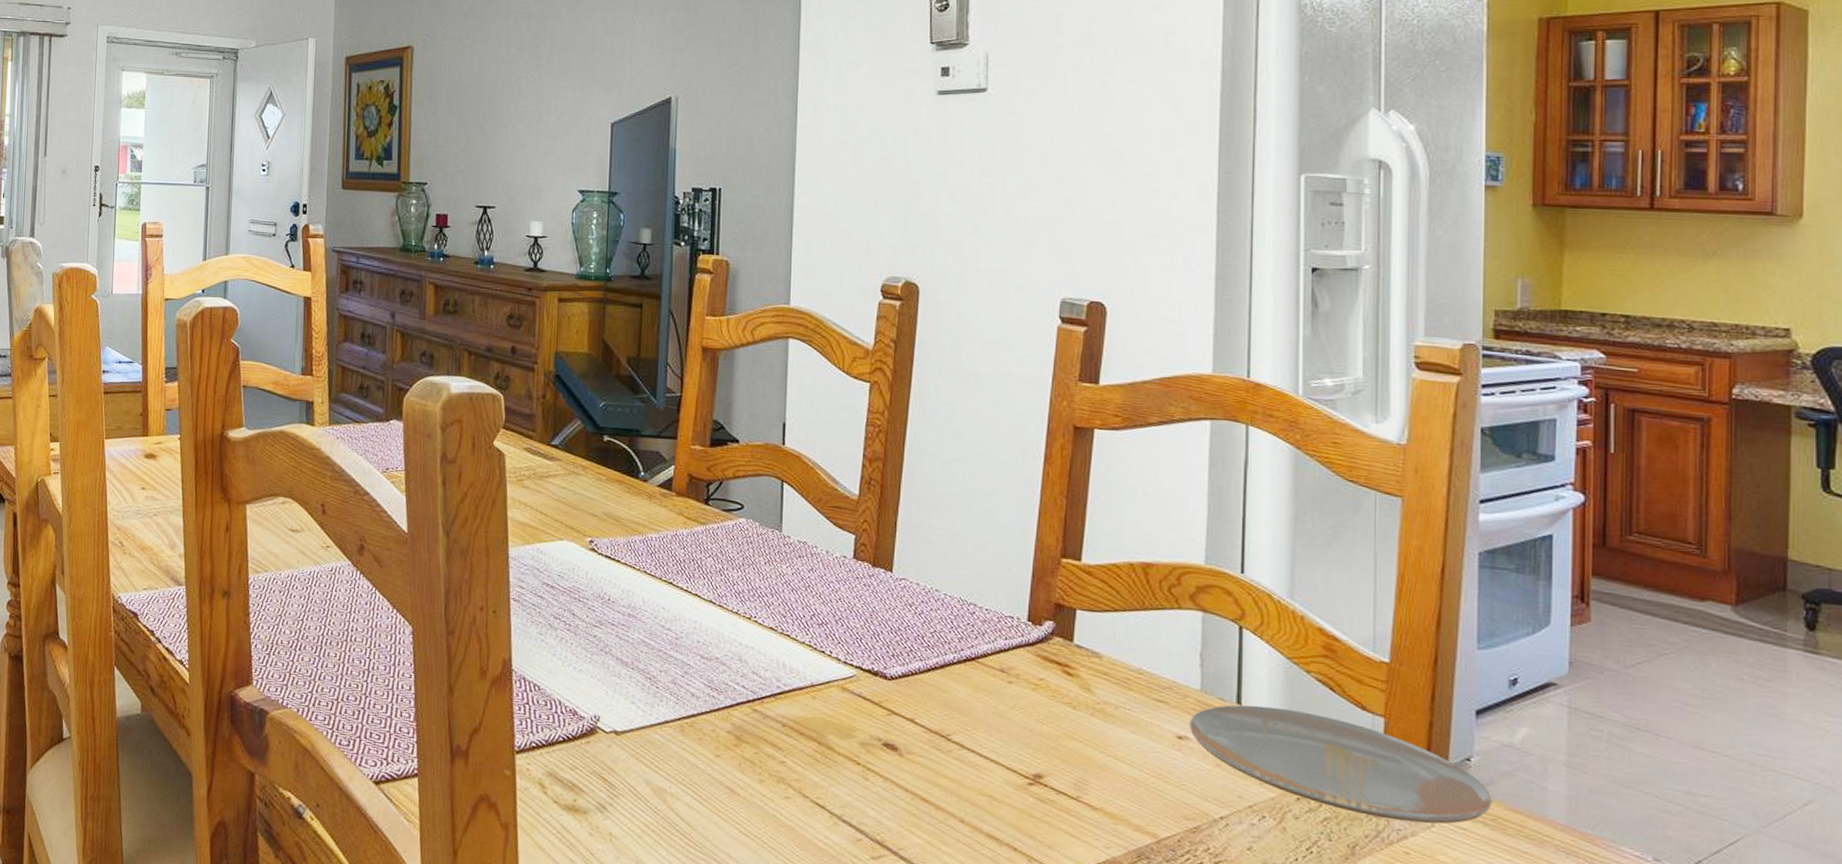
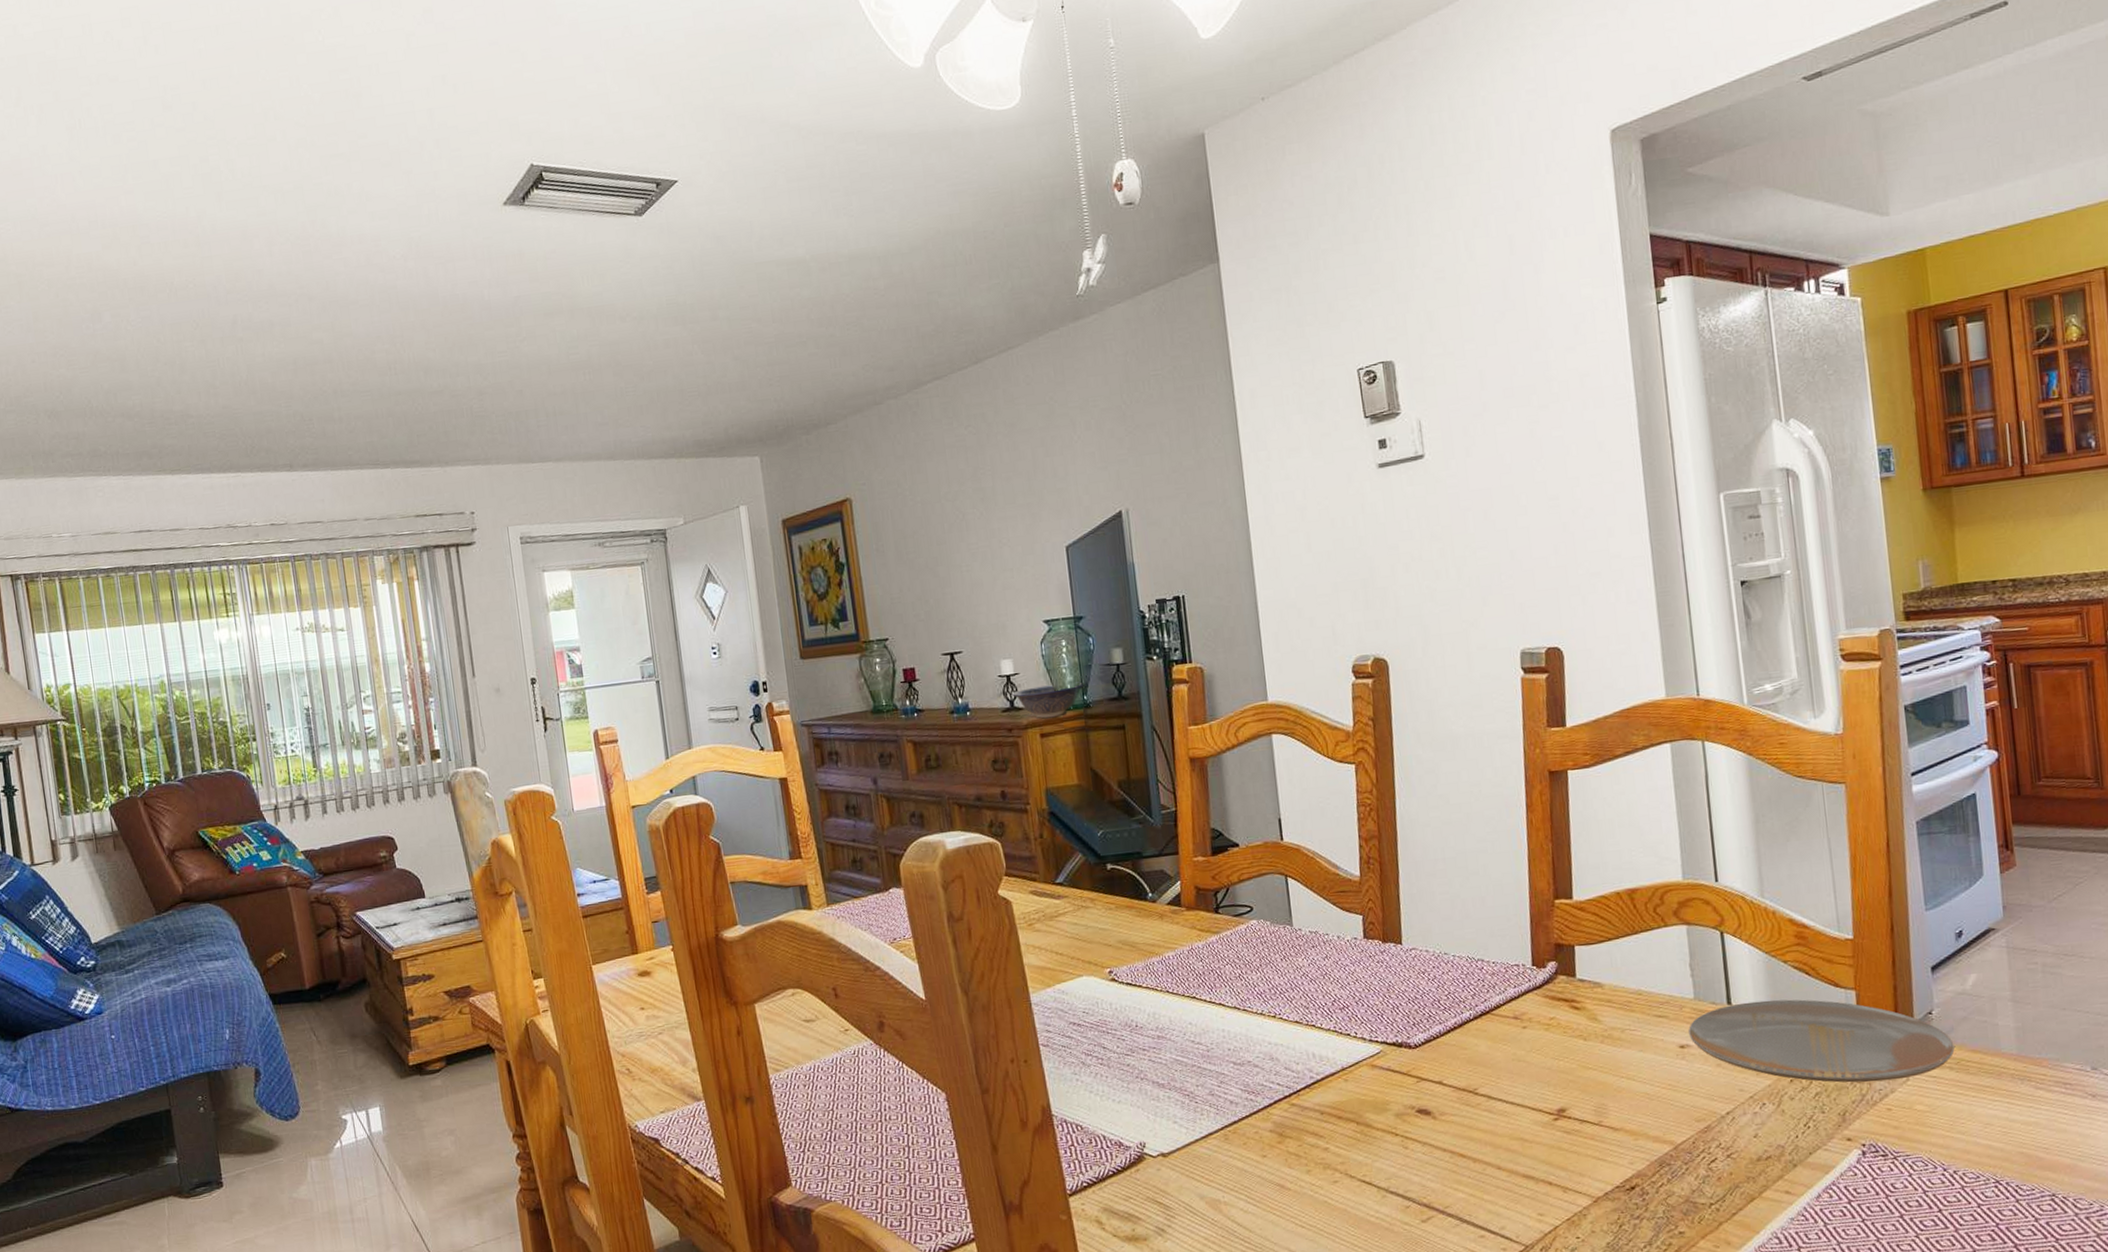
decorative bowl: none [536,252,609,285] -> present [1011,683,1084,719]

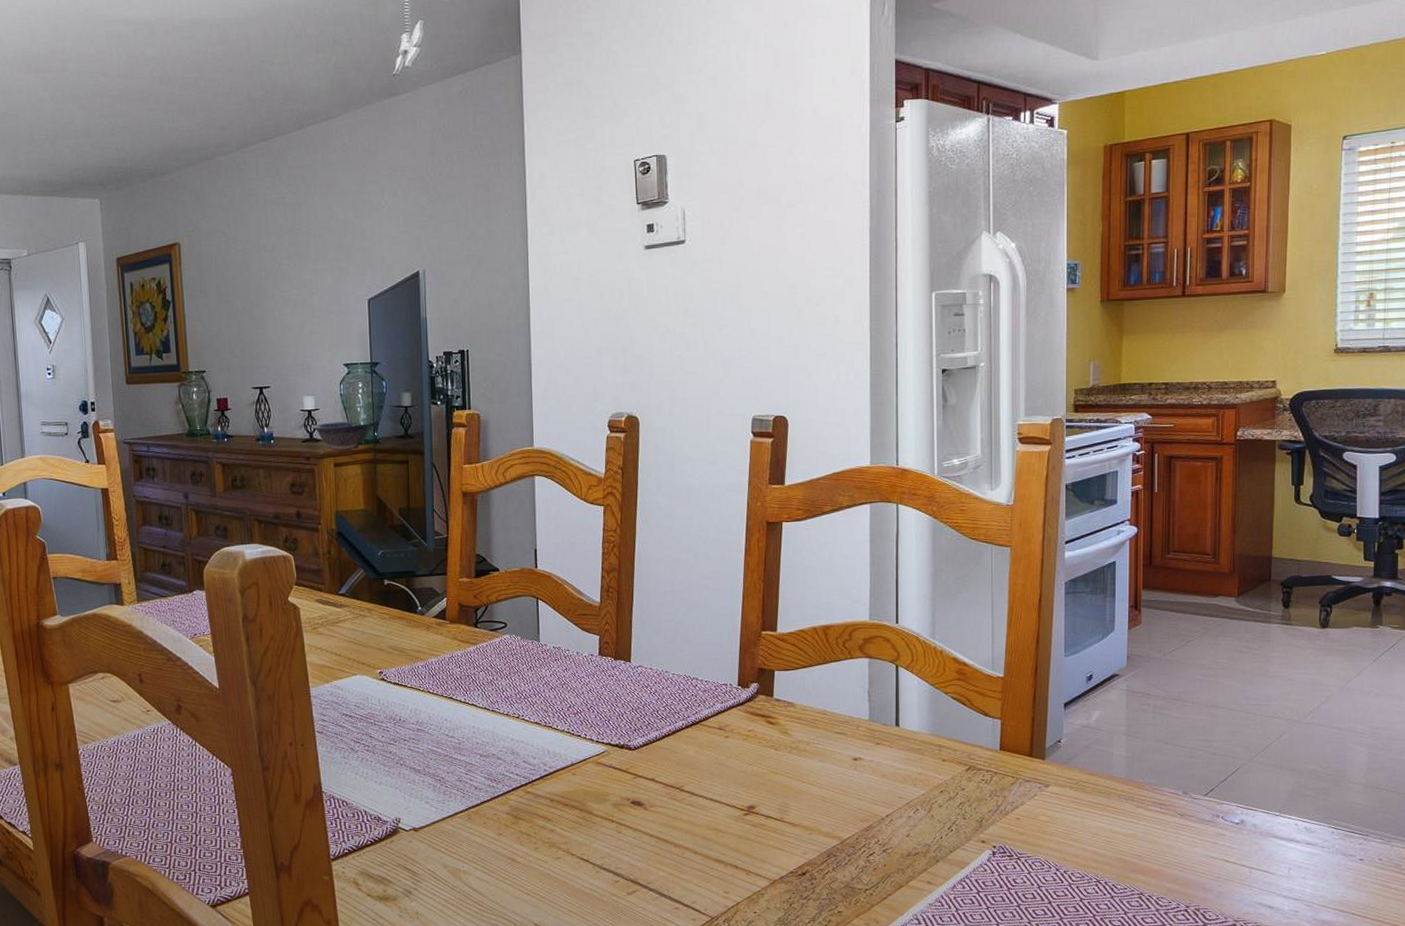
plate: present [1688,999,1955,1083] -> none [861,724,1076,796]

